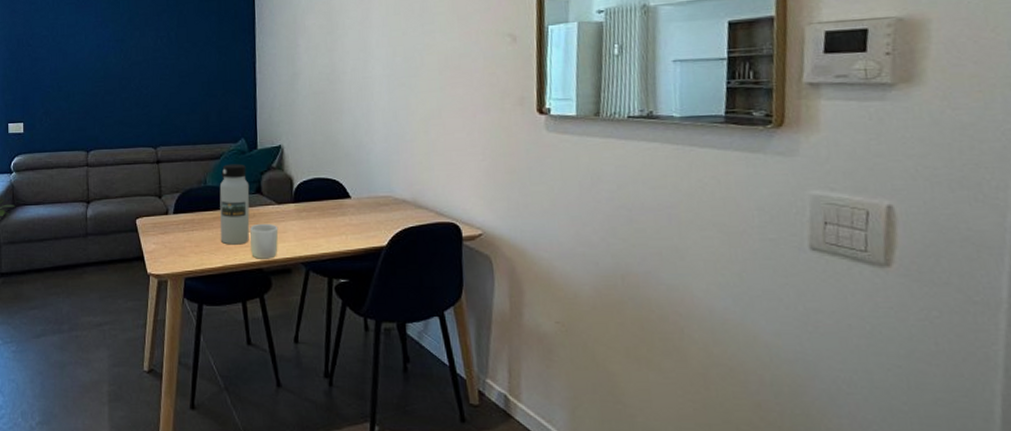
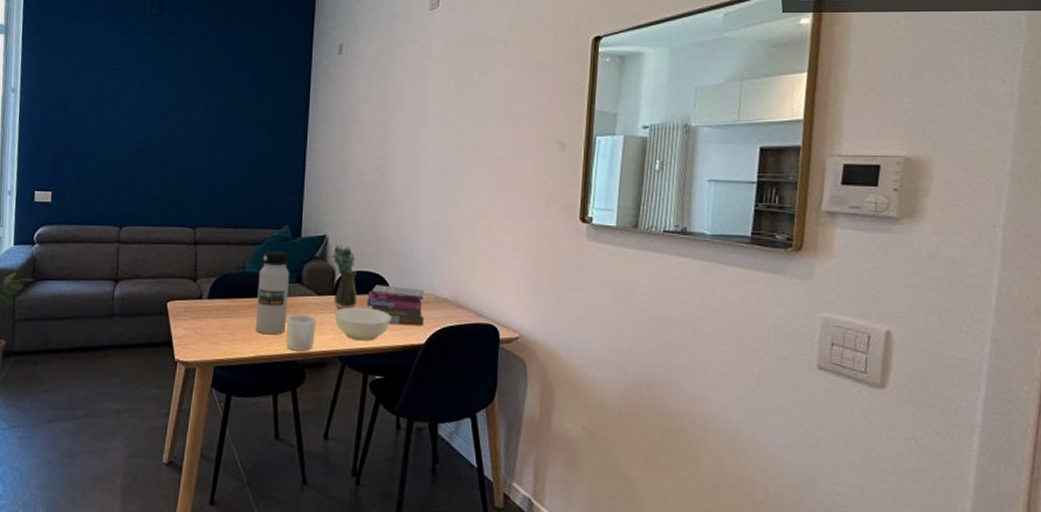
vase: none [288,152,317,218] -> present [332,243,358,311]
bowl: none [295,213,352,246] -> present [334,307,391,341]
books: none [326,190,385,229] -> present [367,285,425,326]

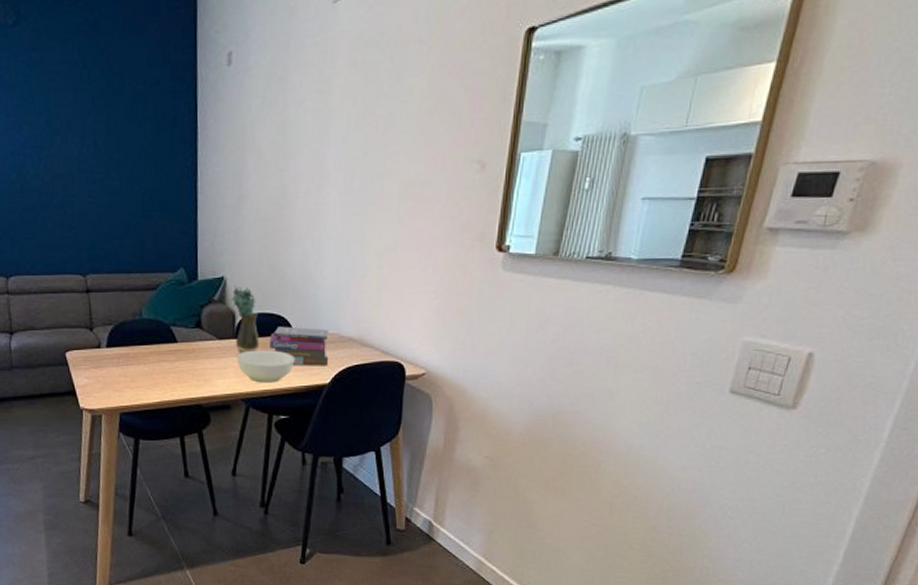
water bottle: present [255,251,290,335] -> none [156,295,189,380]
mug: present [286,314,317,351] -> none [189,359,219,395]

